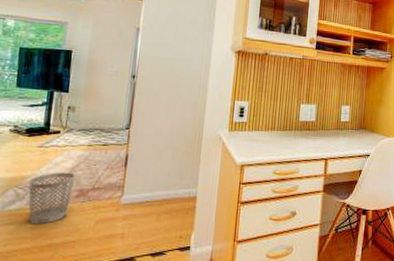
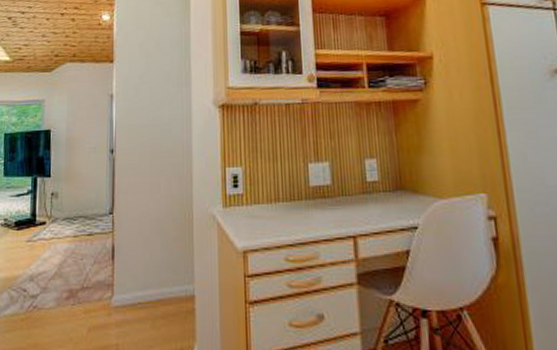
wastebasket: present [28,172,76,225] -> none [21,269,64,333]

